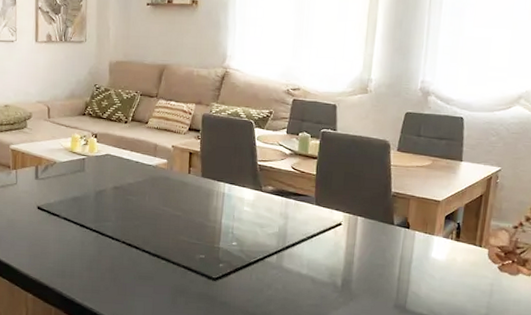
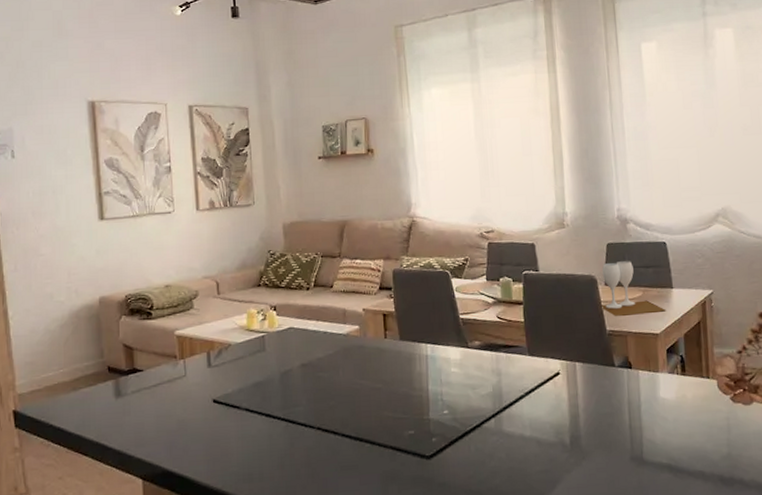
wineglass: none [388,130,452,182] -> present [599,261,666,317]

